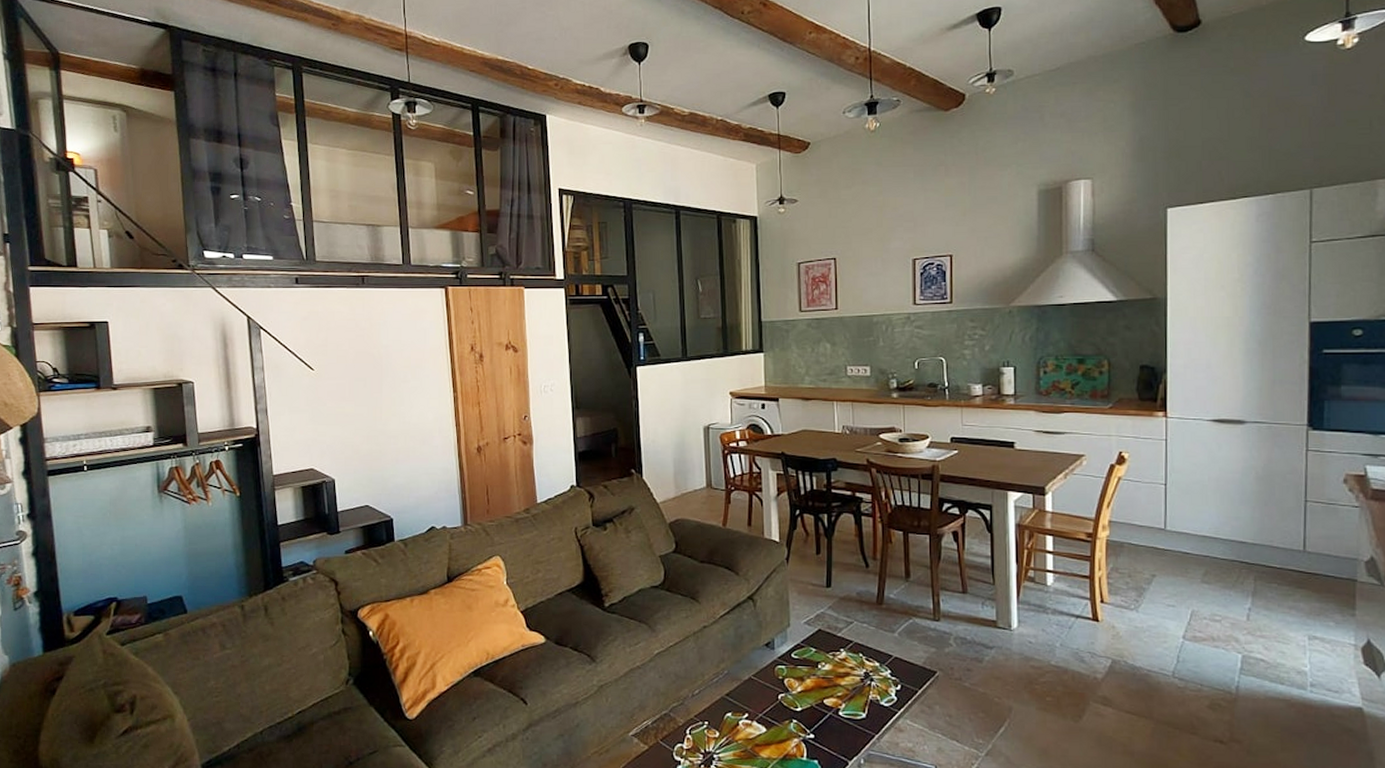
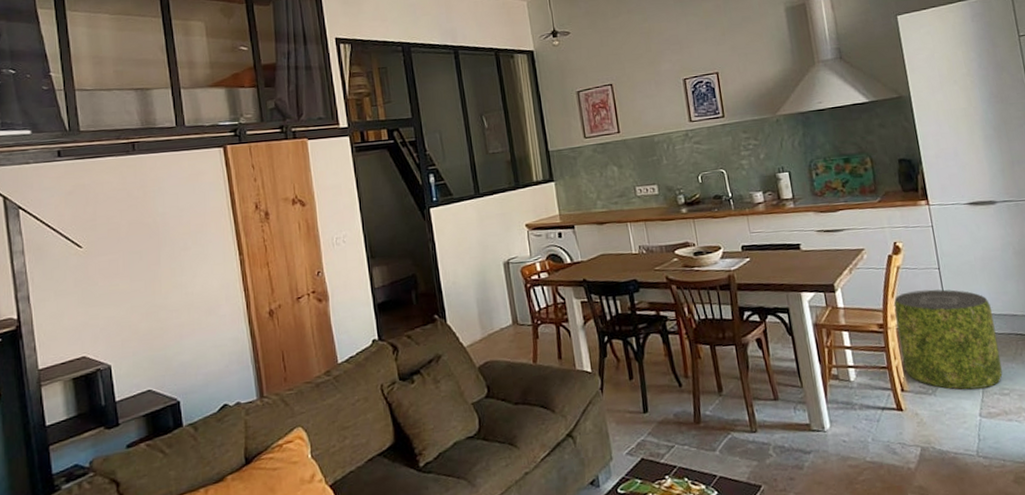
pouf: none [1108,504,1218,611] -> present [894,289,1003,390]

